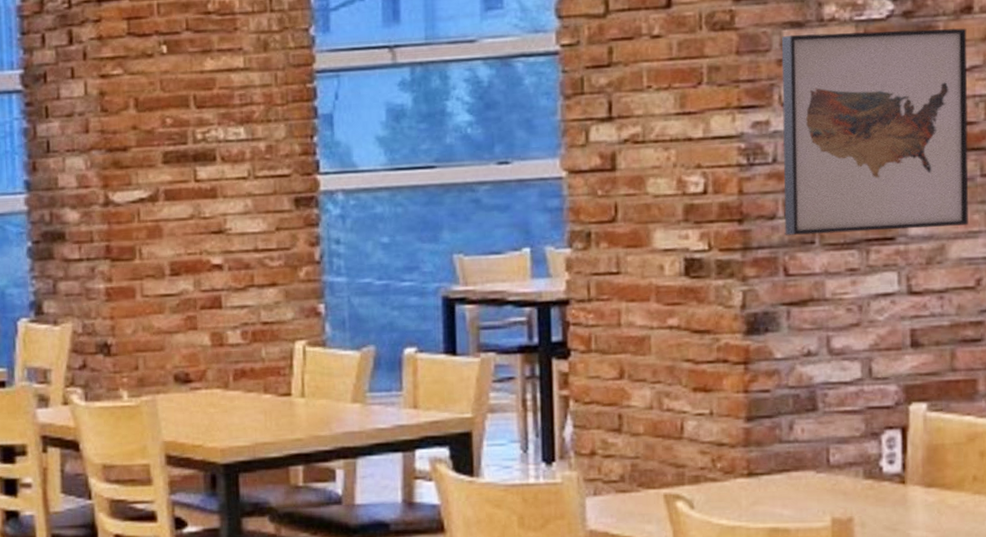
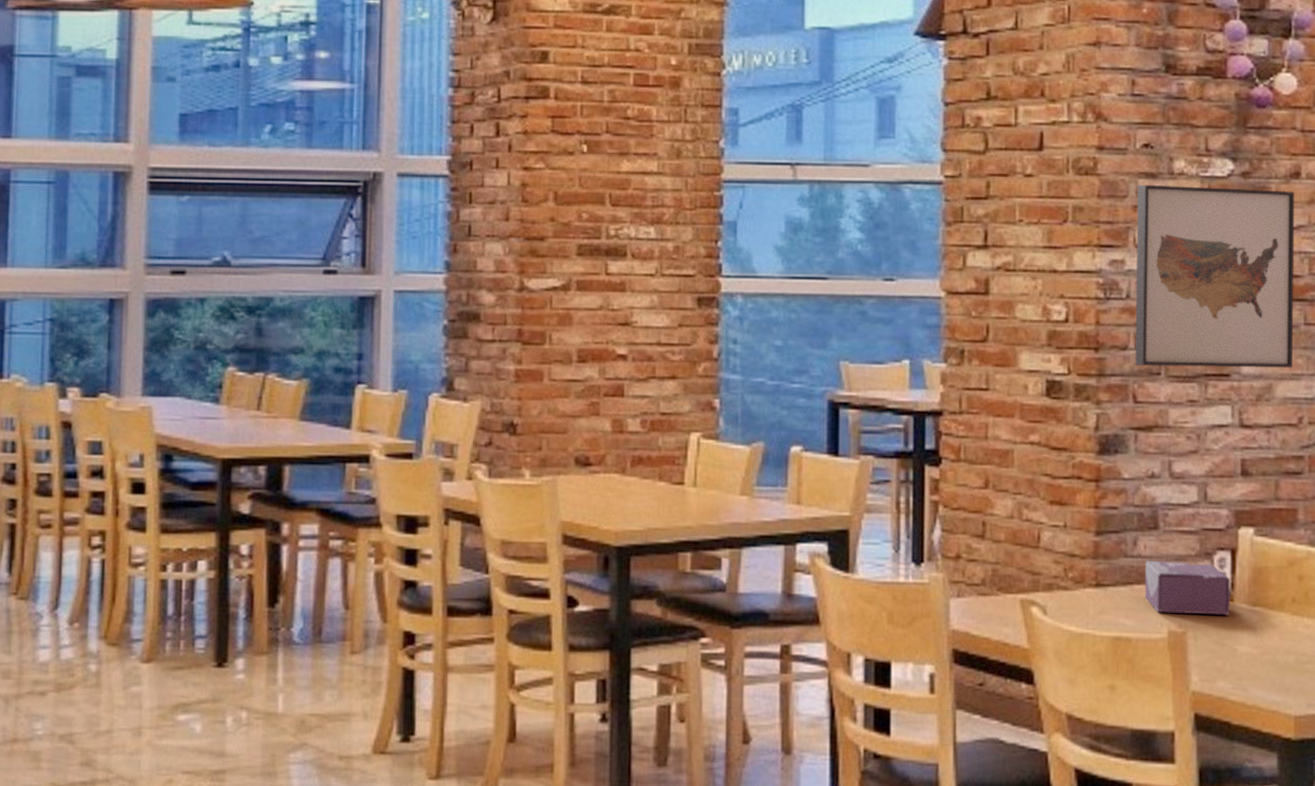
tissue box: none [803,444,902,500] -> present [1144,560,1231,615]

